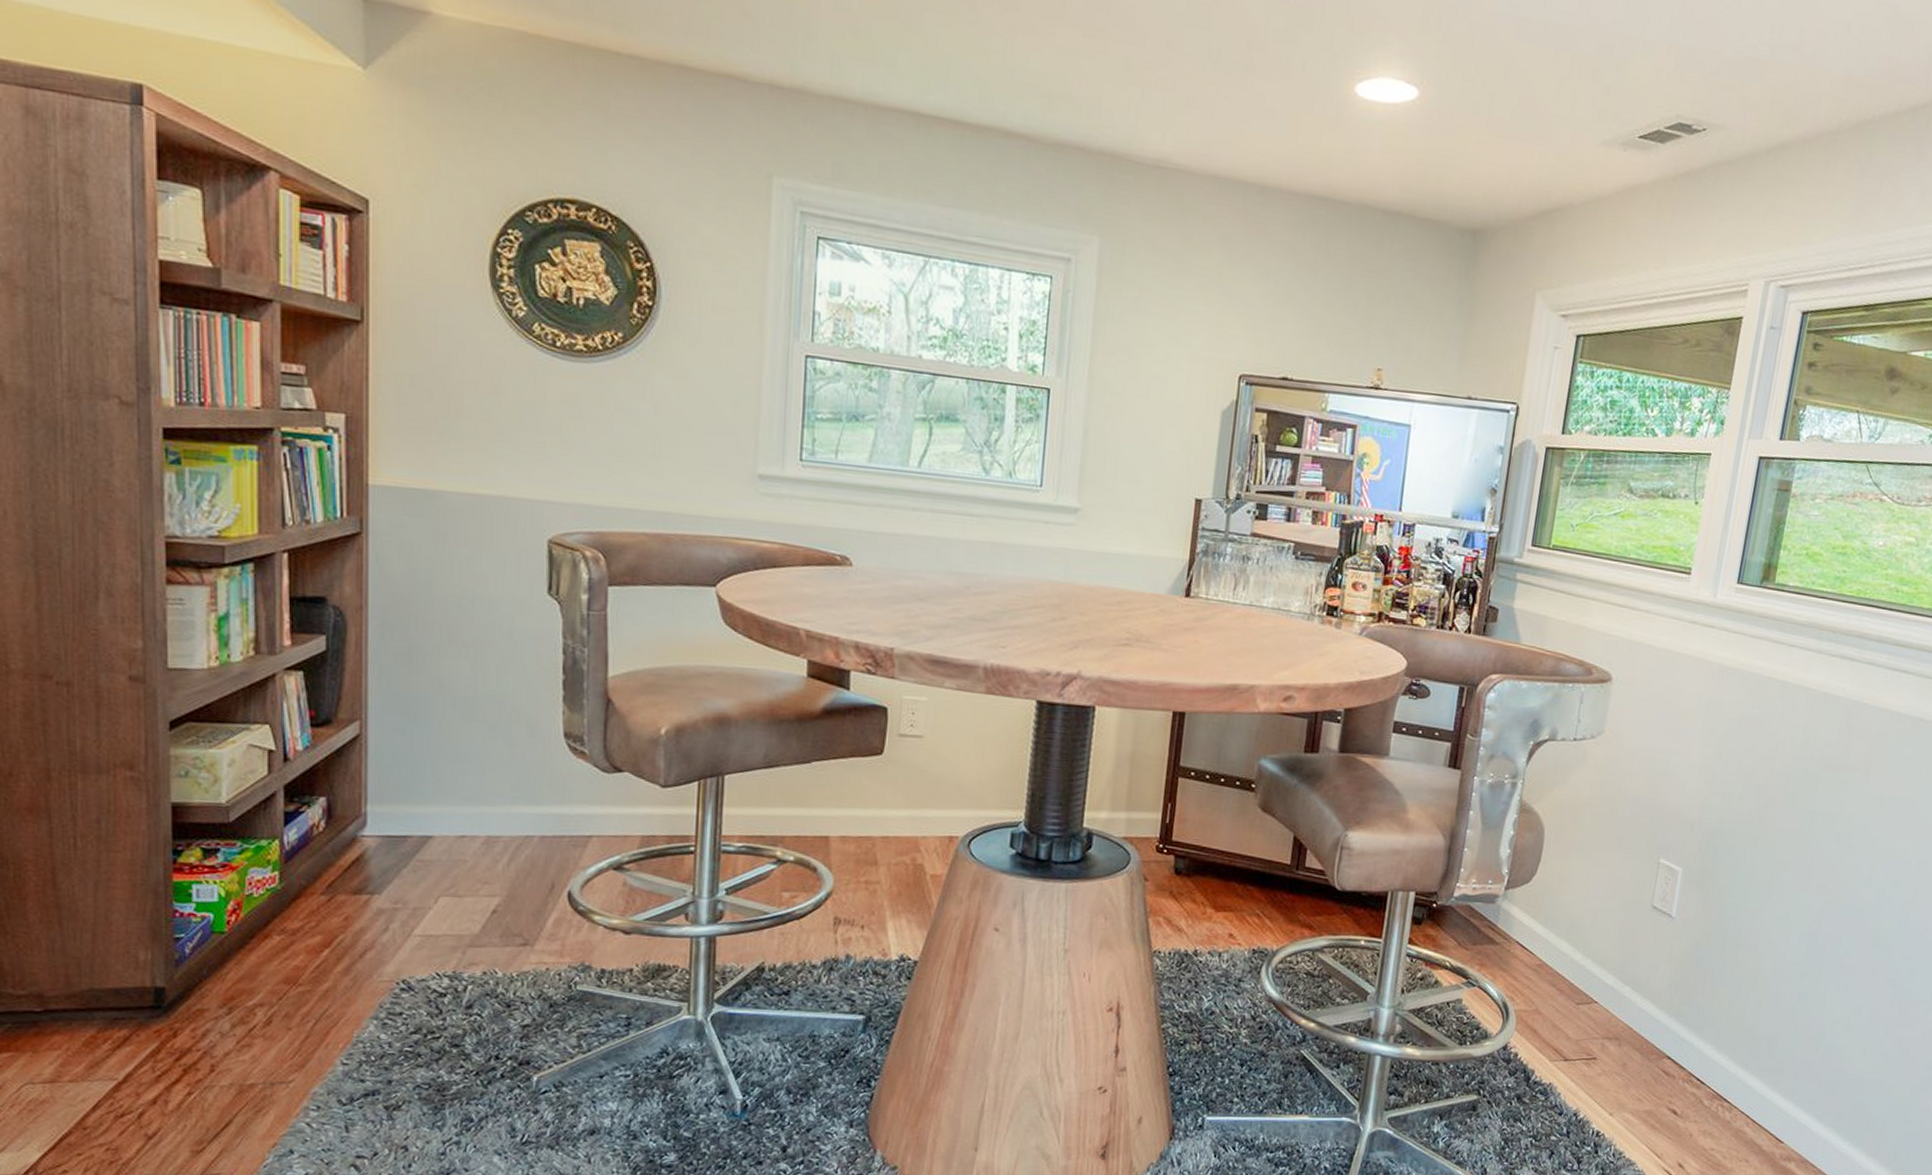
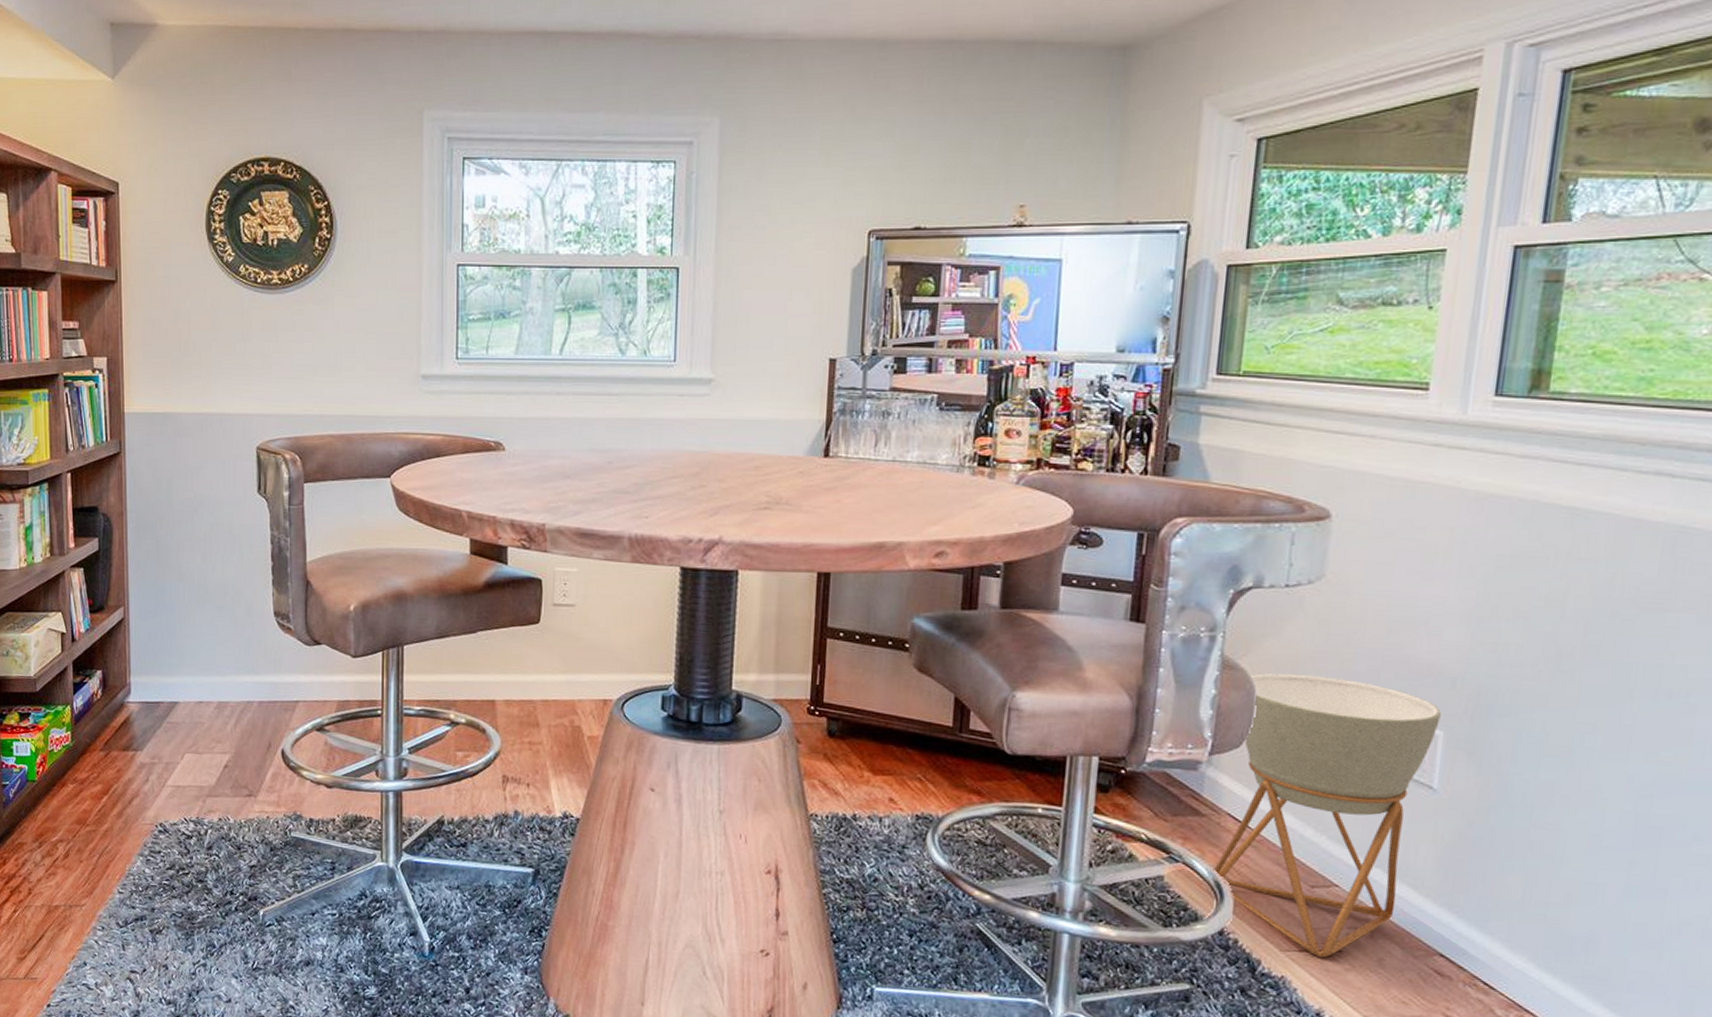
planter: none [1502,816,1682,1066] -> present [1213,673,1441,958]

